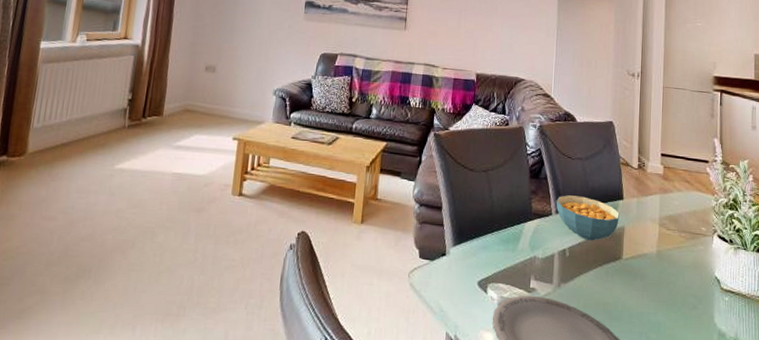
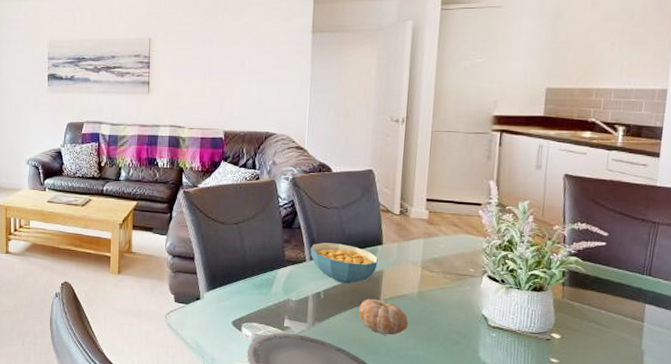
fruit: none [602,258,649,299] -> present [358,299,408,335]

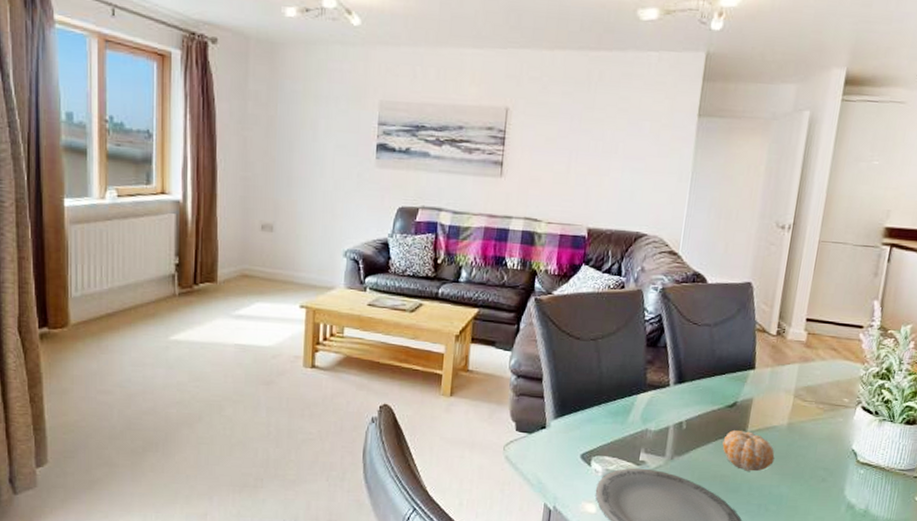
cereal bowl: present [310,243,379,284] -> none [675,365,750,413]

